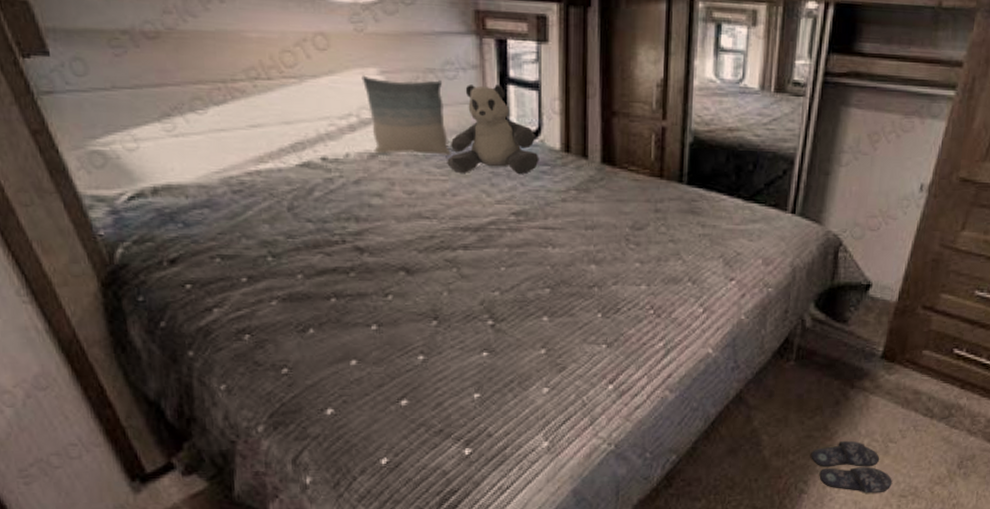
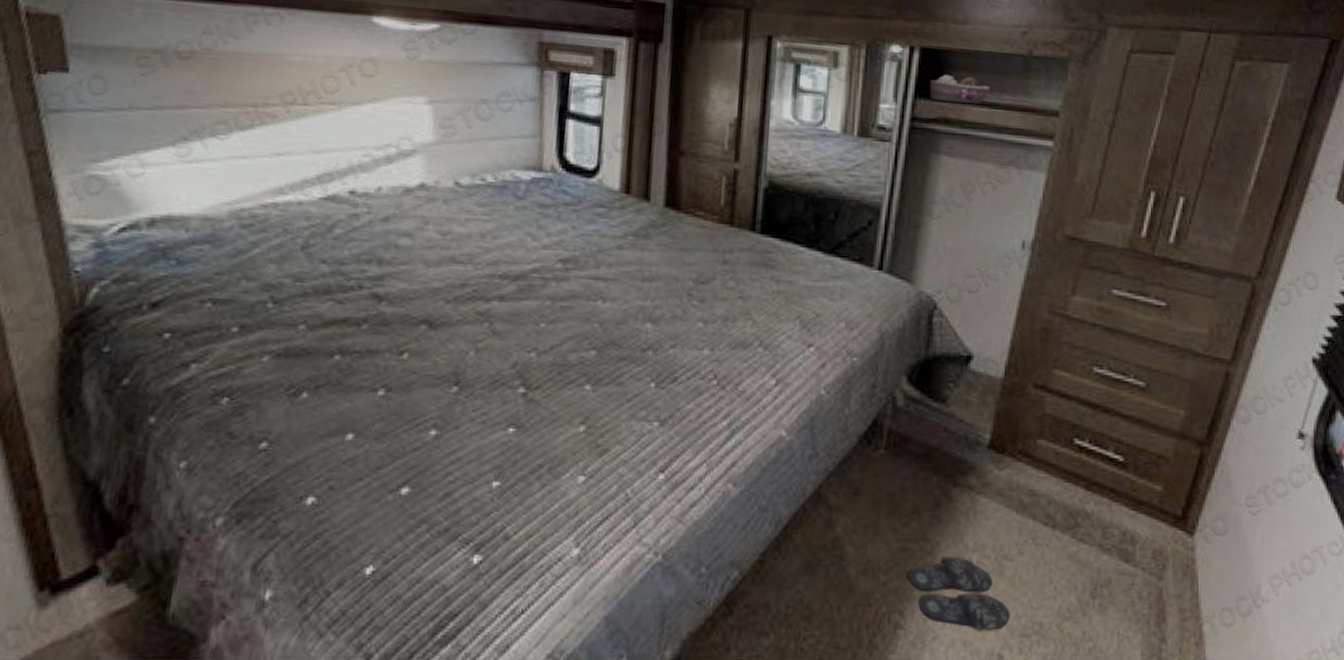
pillow: present [361,75,451,157] -> none [407,104,497,195]
teddy bear: present [447,84,539,174] -> none [491,117,595,216]
decorative basket: none [842,28,900,58] -> present [929,74,990,105]

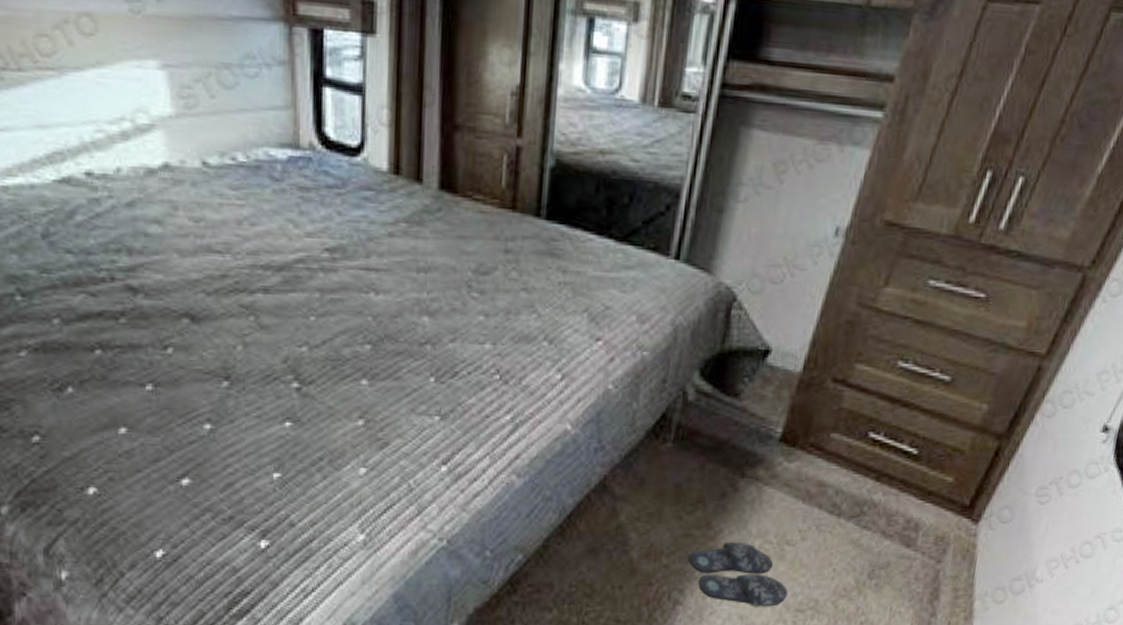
decorative basket: present [929,74,990,105] -> none [745,29,817,68]

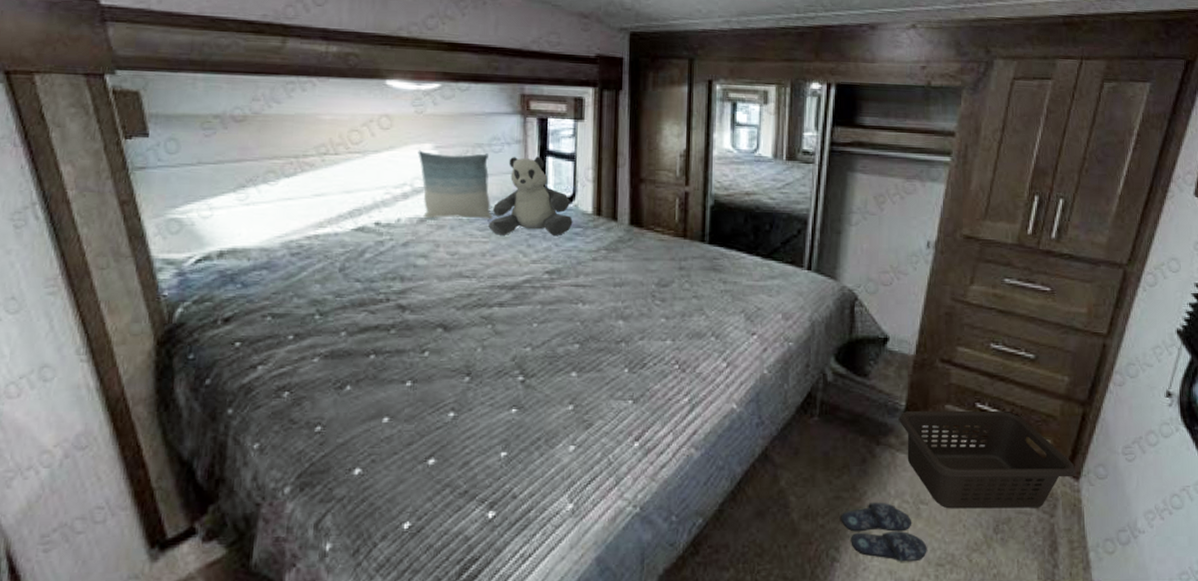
pillow: none [138,69,250,176] -> present [418,150,493,221]
teddy bear: none [245,85,361,200] -> present [488,156,573,235]
laundry basket: none [771,439,976,553] -> present [898,410,1076,509]

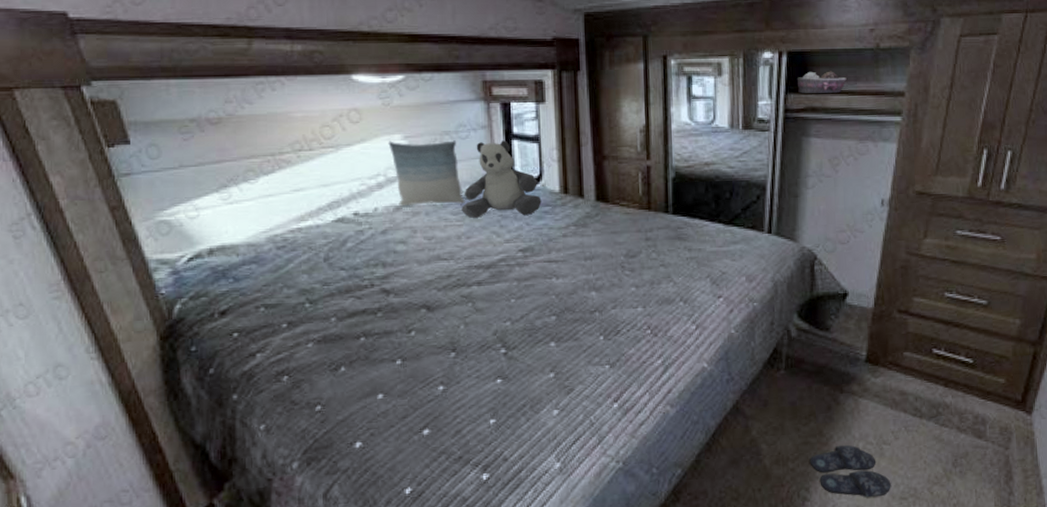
decorative basket: none [844,105,896,130] -> present [796,71,847,94]
laundry basket: present [898,410,1076,509] -> none [860,354,1029,447]

